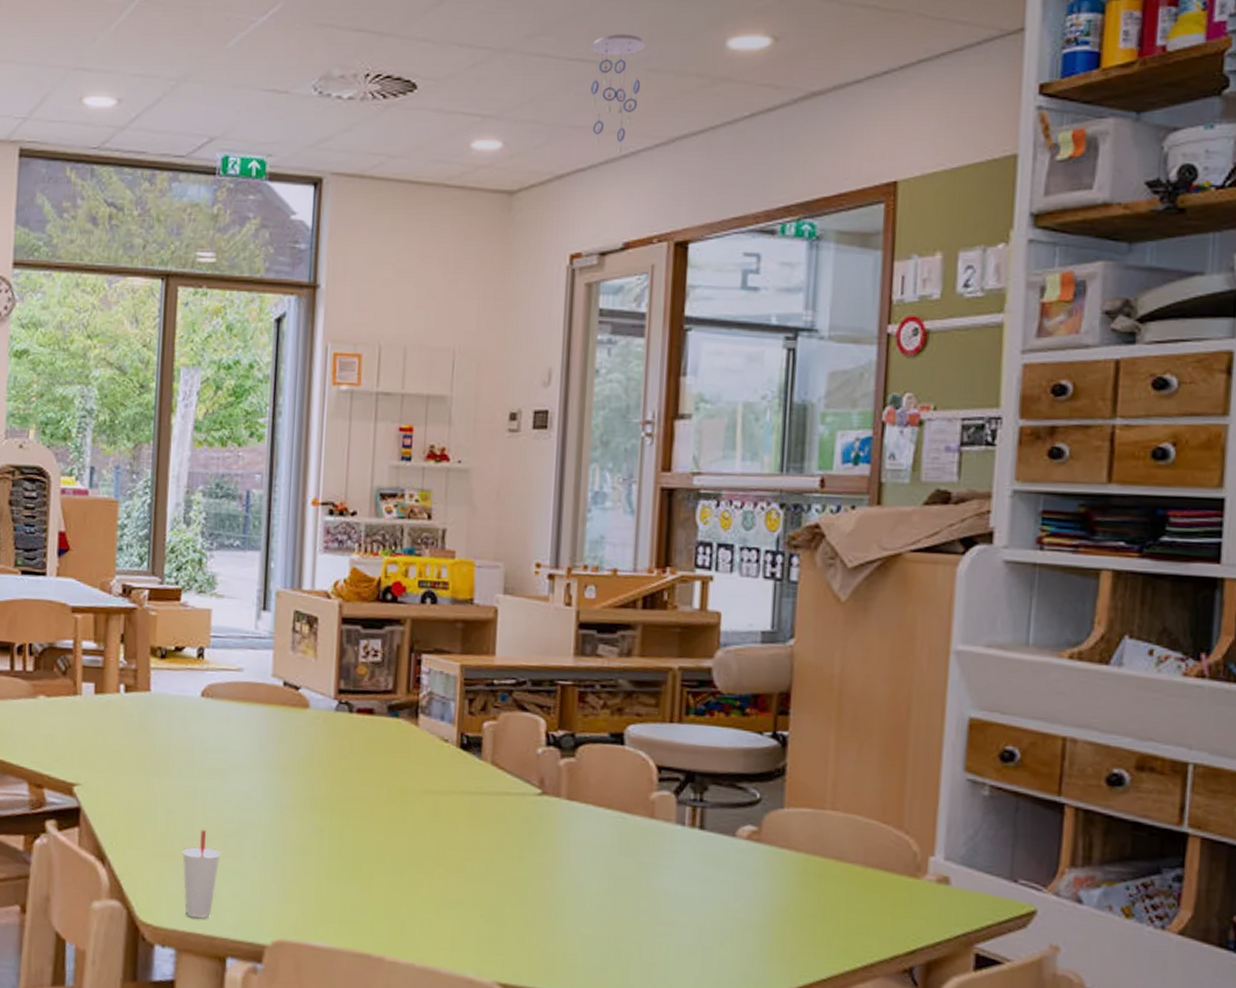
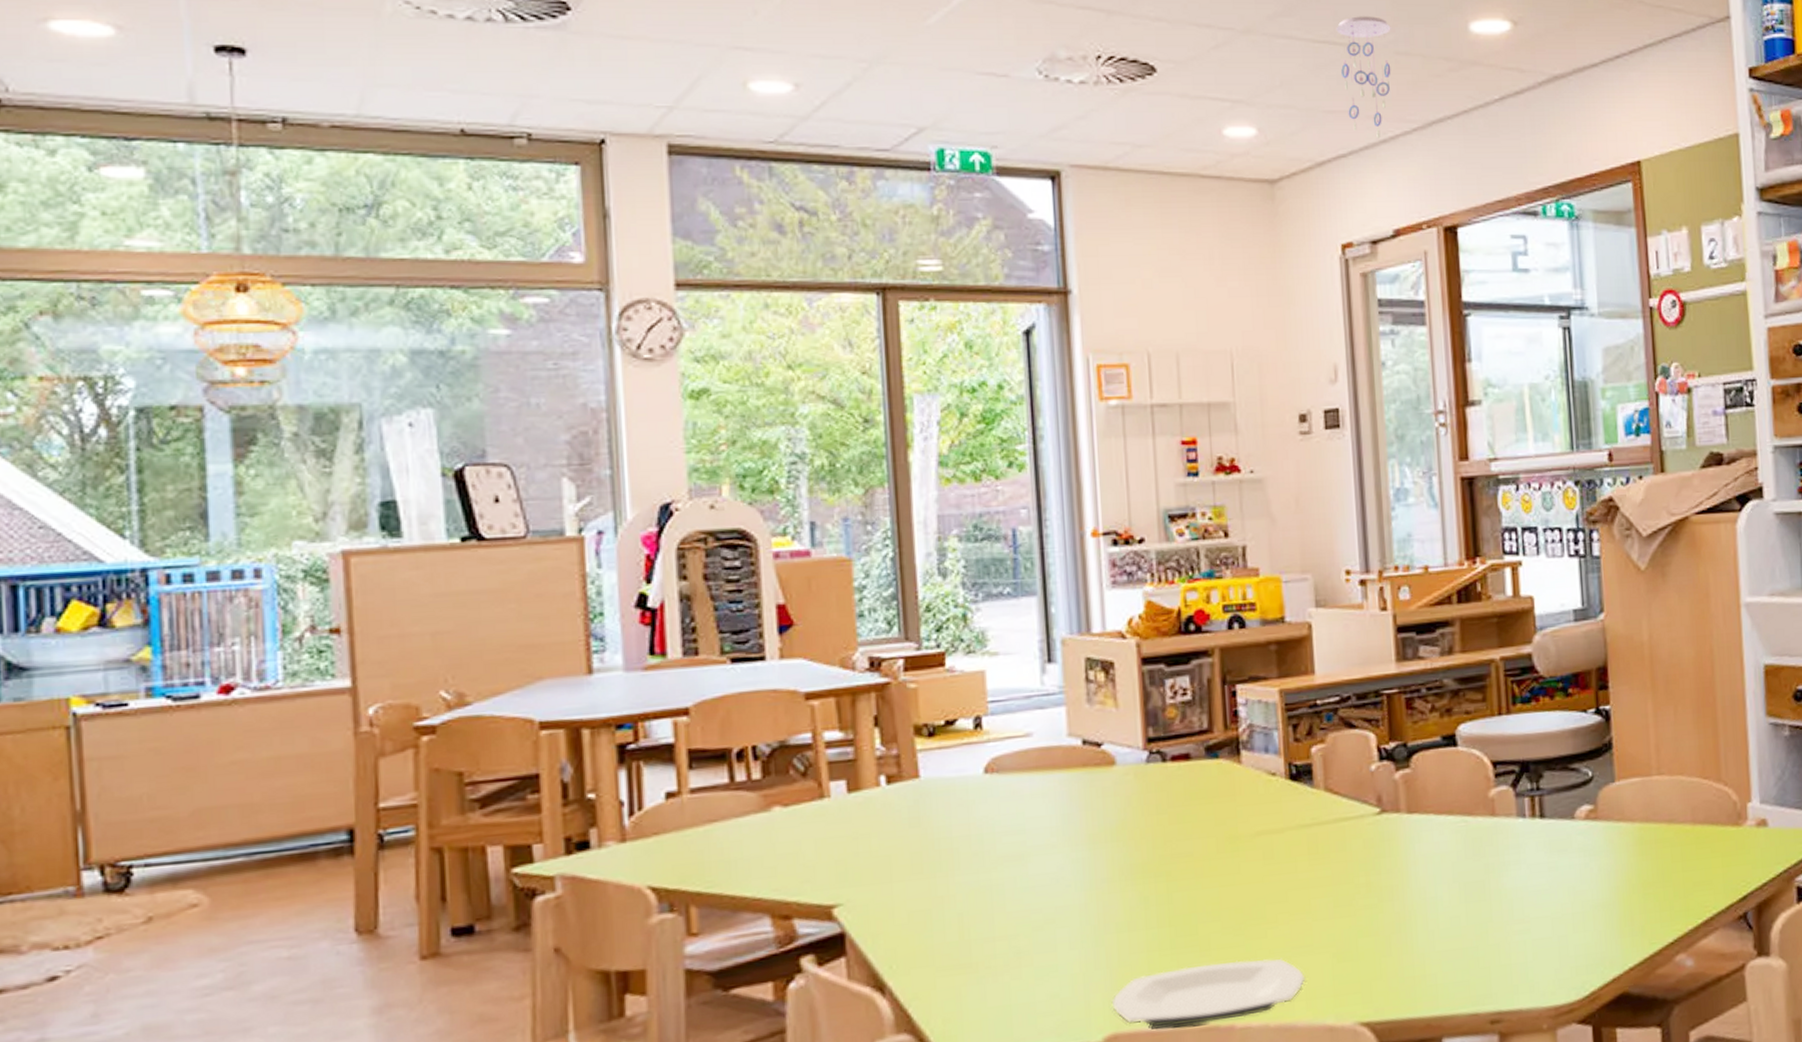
cup: present [181,829,221,918] -> none [981,926,1030,1032]
plate: none [282,896,453,953] -> present [1111,958,1306,1028]

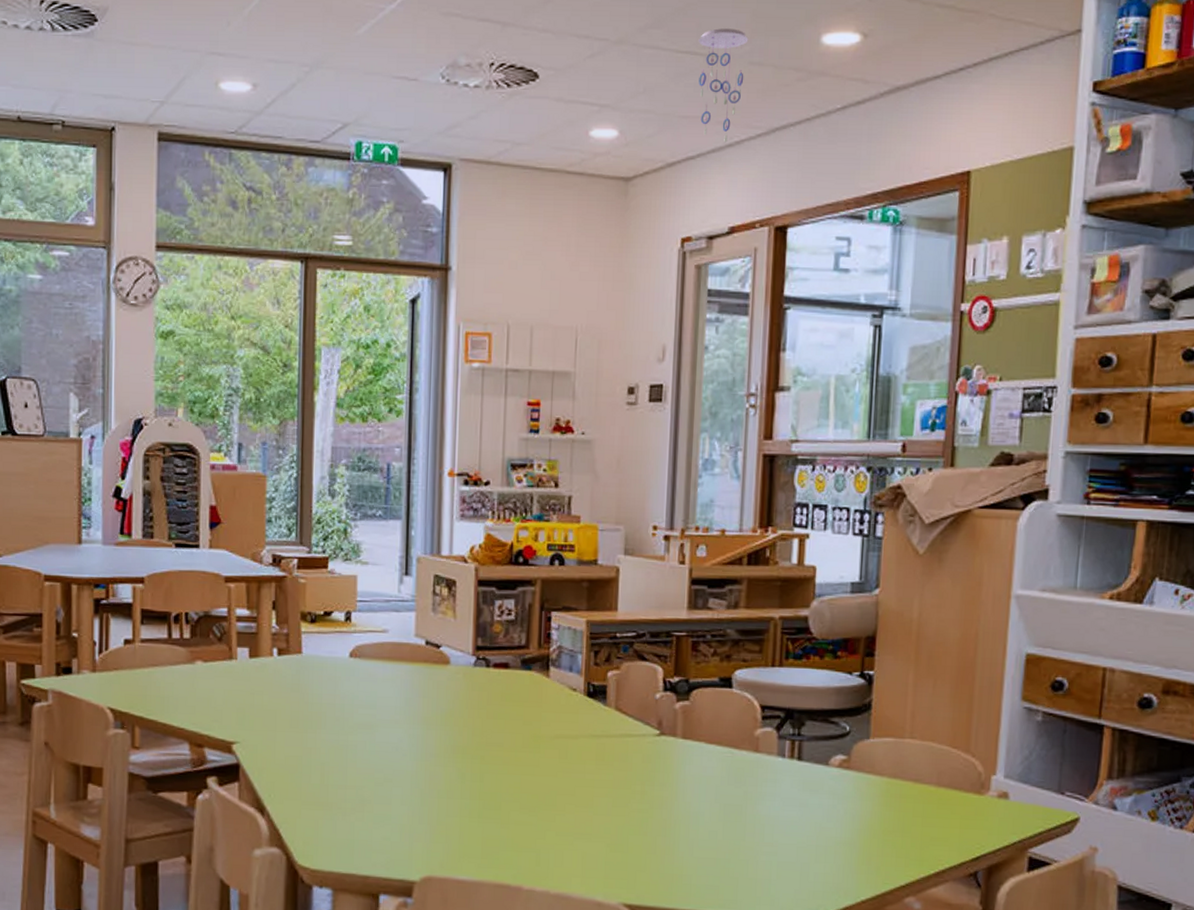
plate: present [1111,958,1306,1028] -> none [429,834,583,882]

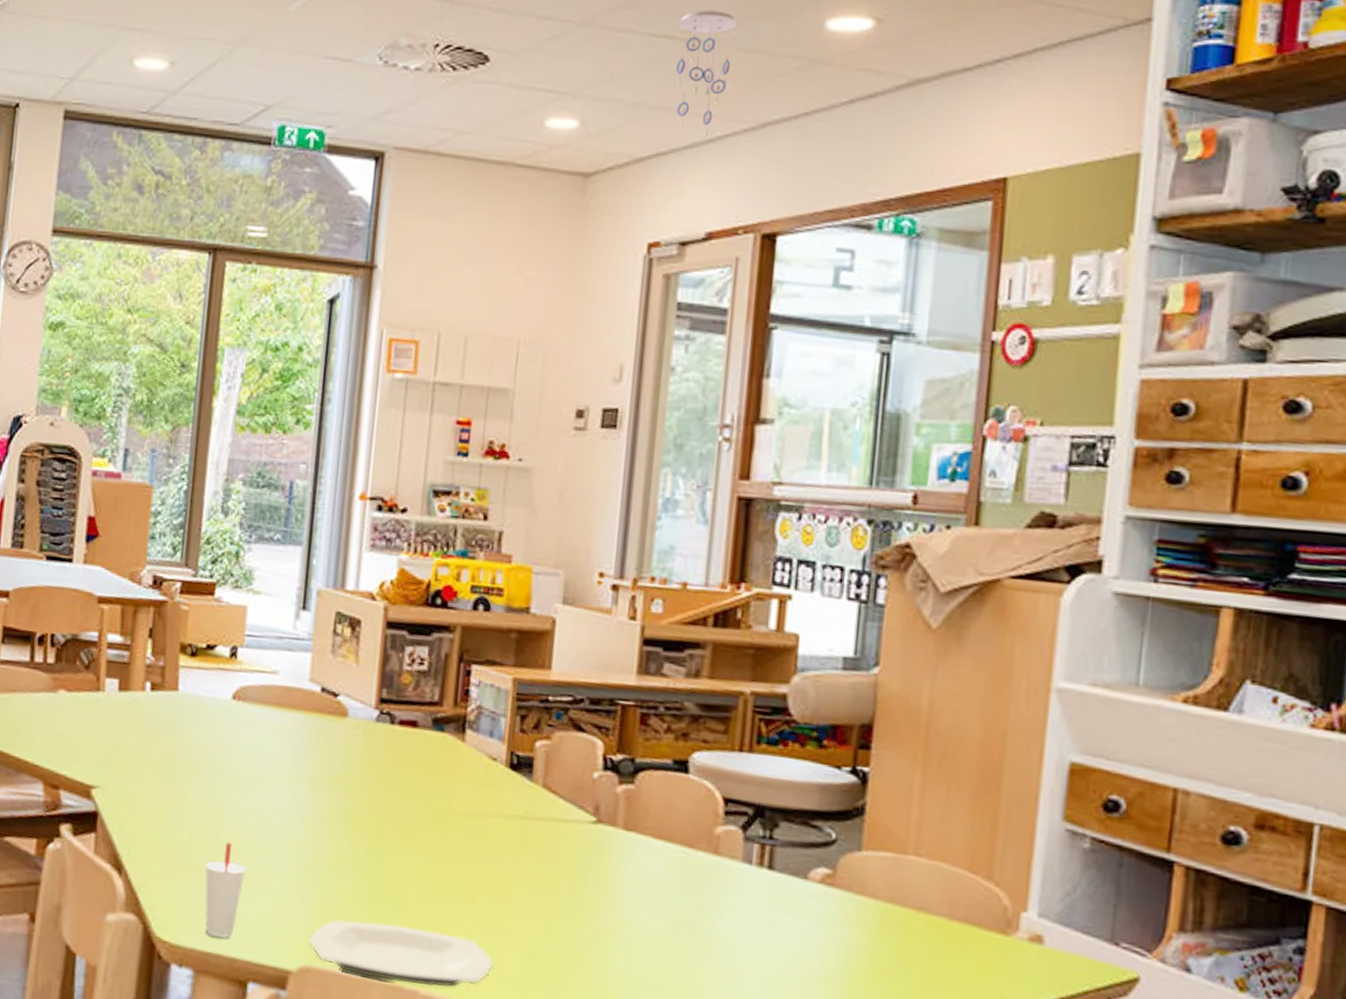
cup: none [335,779,371,860] -> present [204,841,246,938]
plate: none [429,834,583,882] -> present [309,920,494,987]

